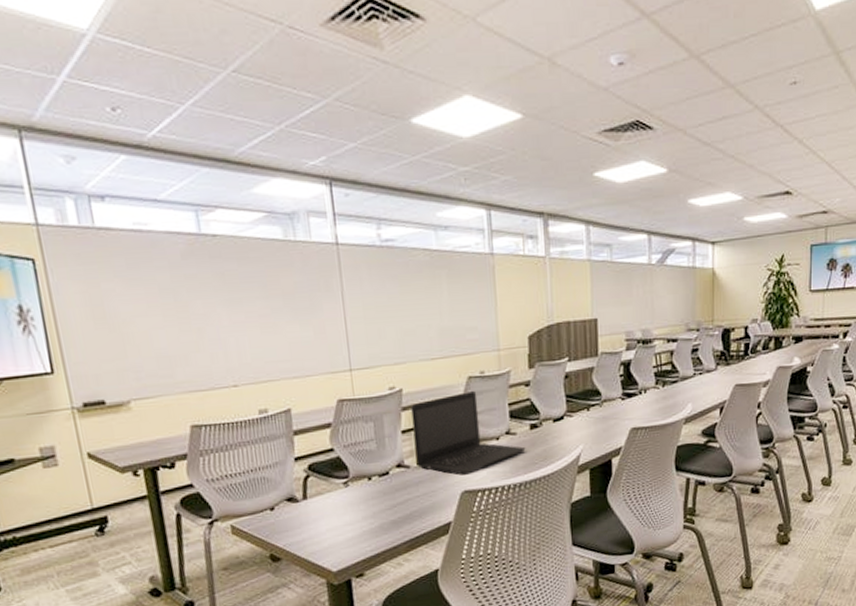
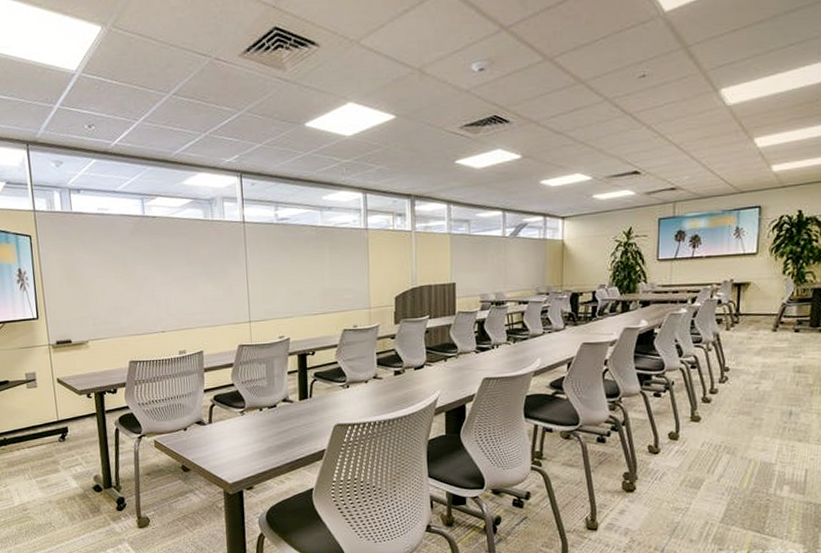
laptop: present [411,391,526,475] -> none [296,342,390,411]

